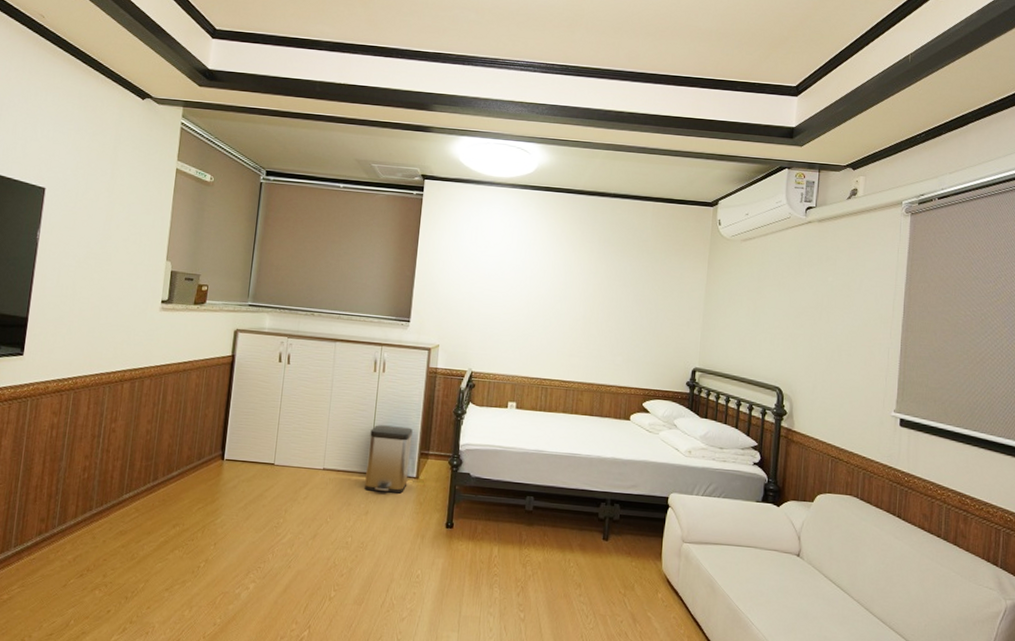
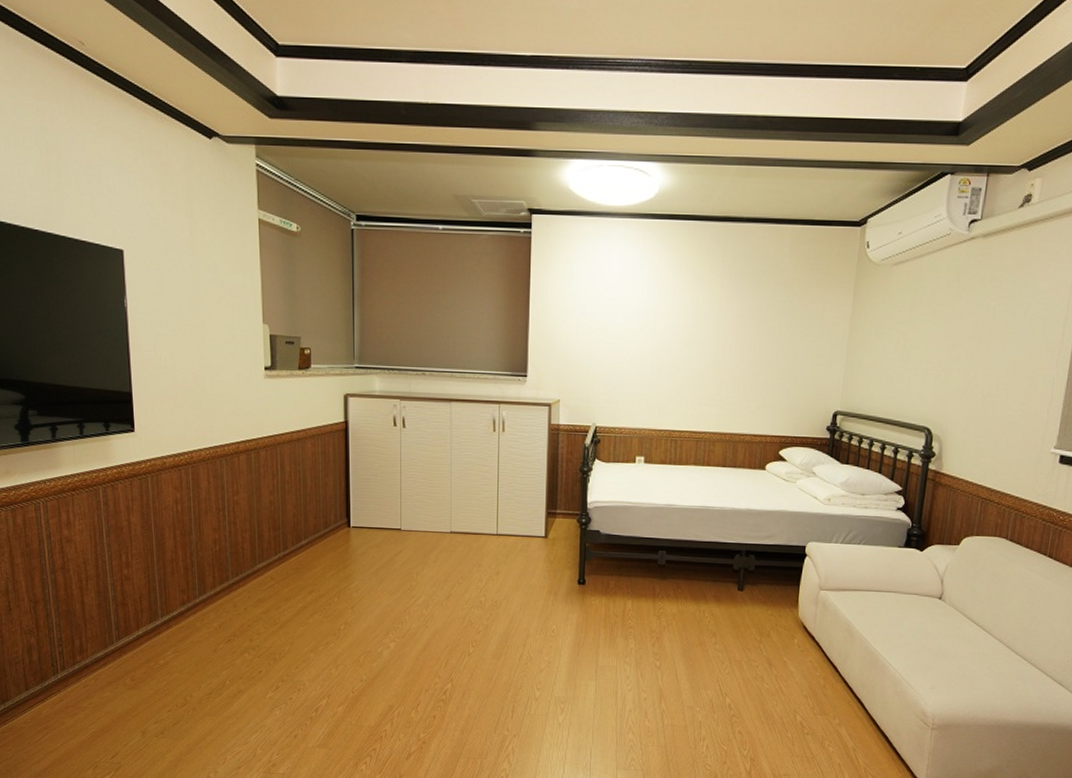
pedal bin: present [365,425,413,494] -> none [494,486,538,553]

